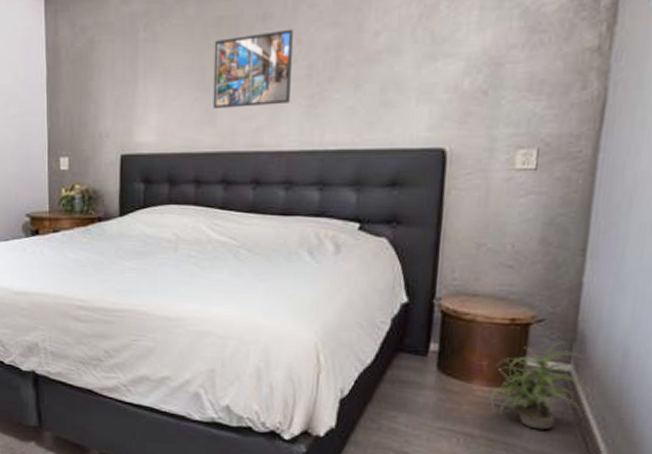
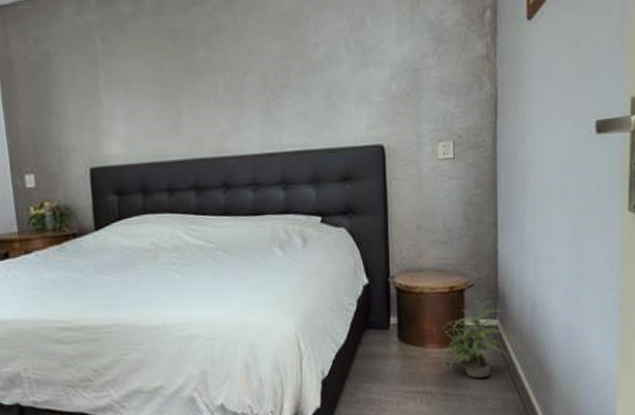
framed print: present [213,29,293,110] -> none [172,40,249,119]

